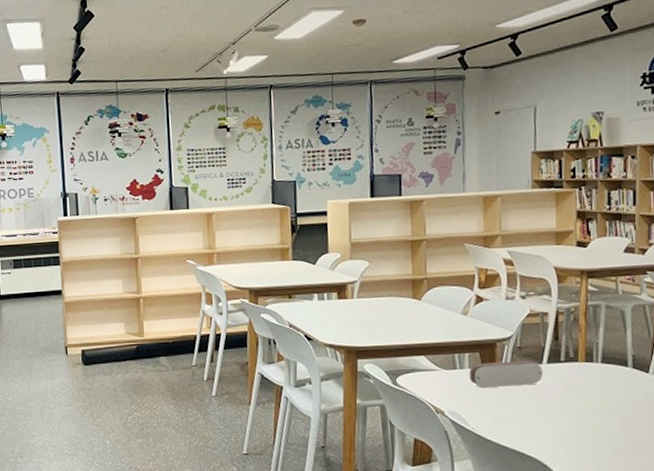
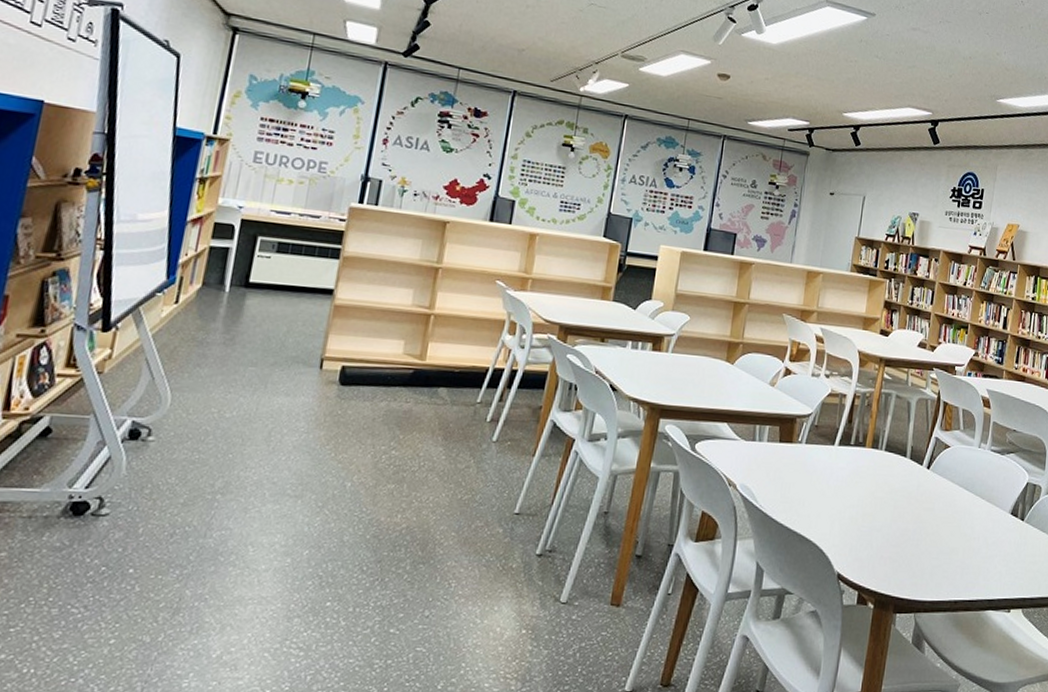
pencil case: present [469,360,543,388] -> none [766,437,834,466]

